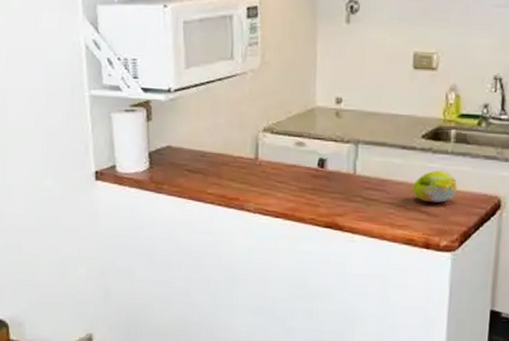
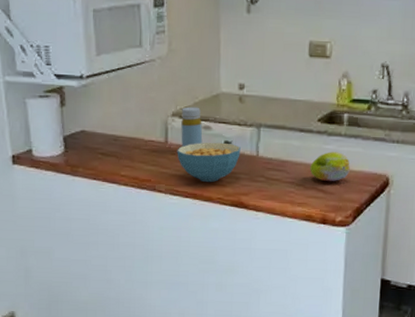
cereal bowl: none [267,159,336,202] -> present [177,142,241,183]
bottle: none [272,121,296,164] -> present [181,106,203,147]

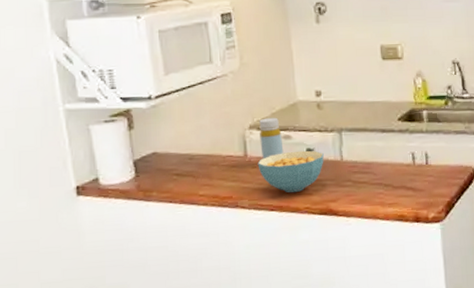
fruit: present [310,152,350,182] -> none [396,148,436,179]

